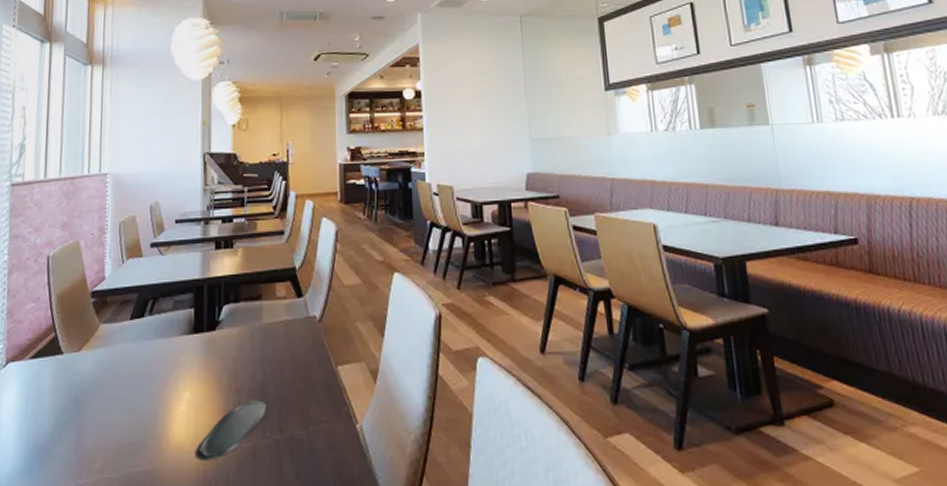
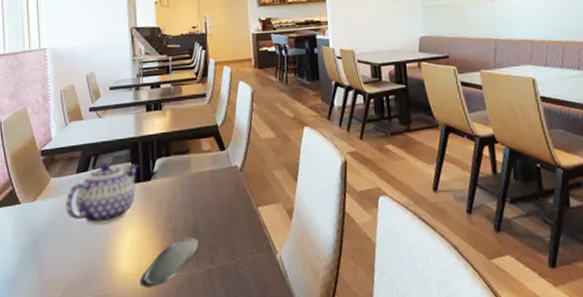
teapot: none [114,308,203,382] -> present [65,163,139,225]

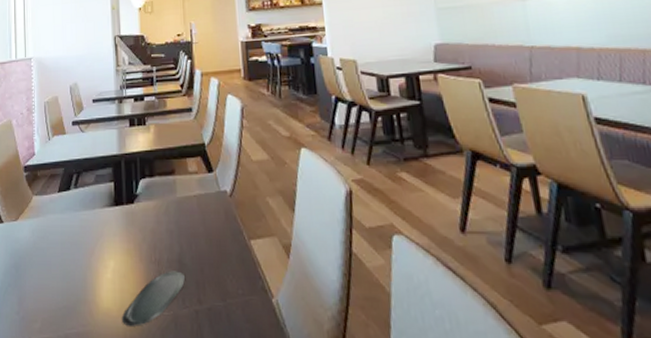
teapot: present [65,163,139,225] -> none [46,182,122,250]

